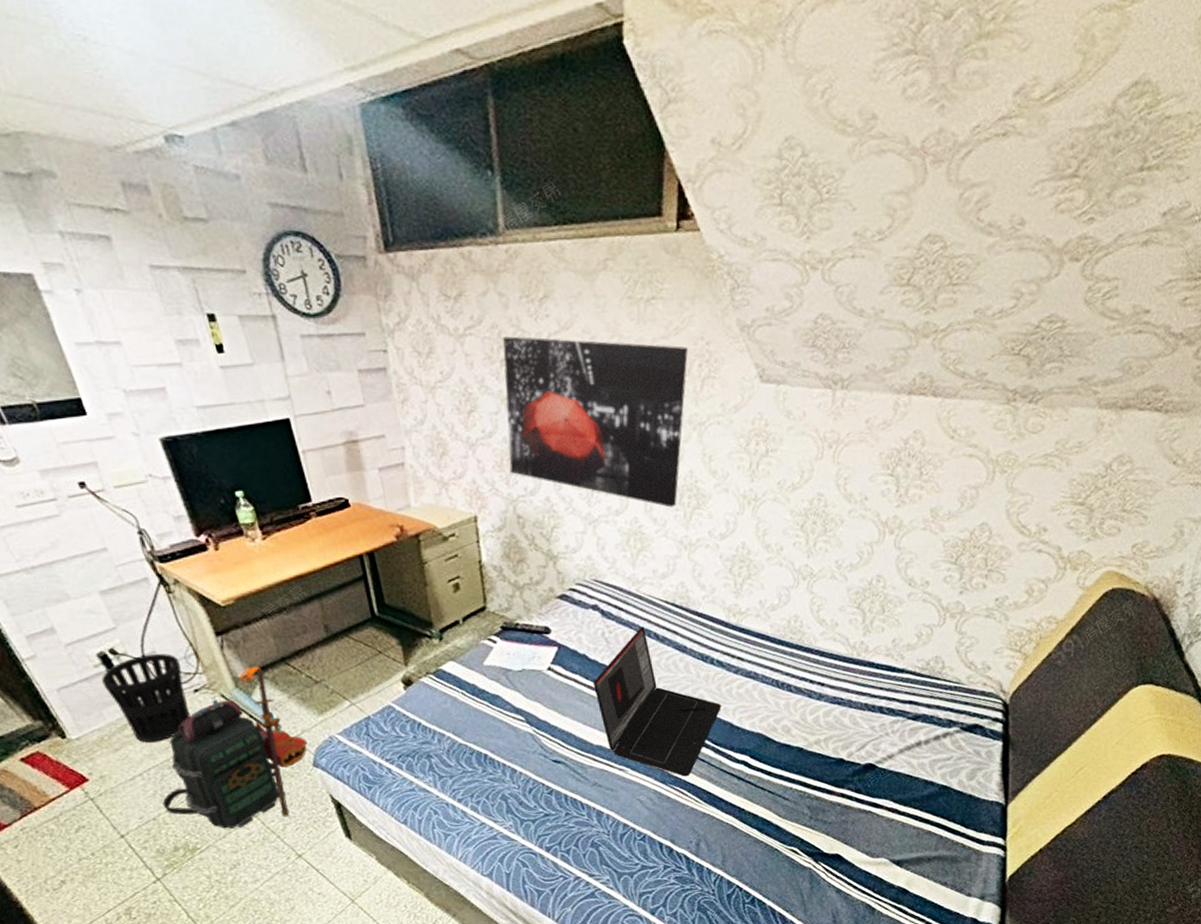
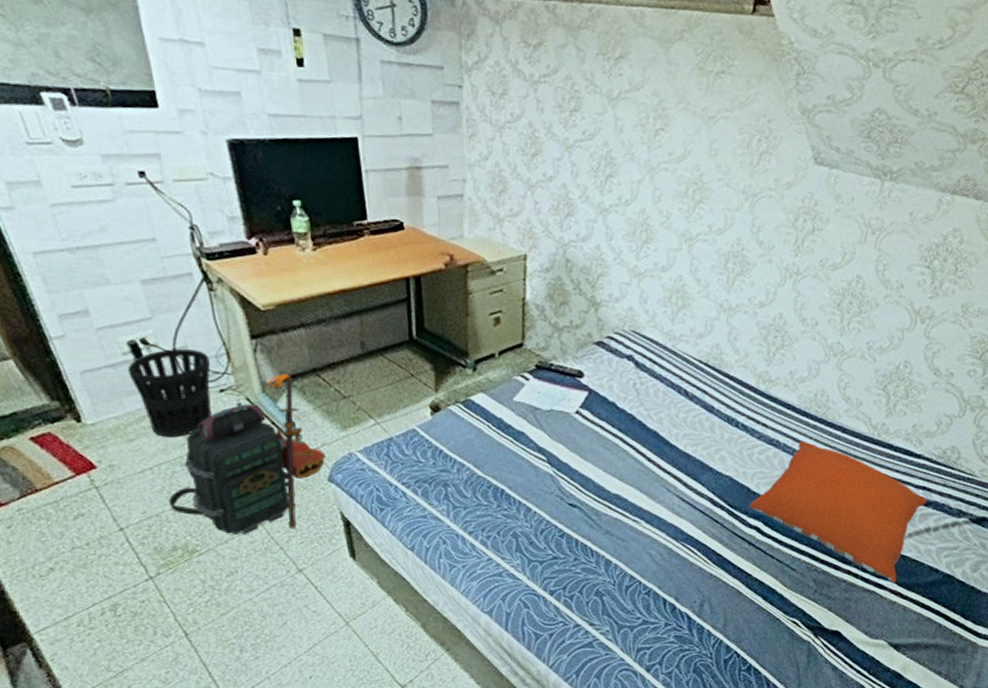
wall art: present [503,336,688,508] -> none [565,88,749,271]
laptop: present [593,626,722,777] -> none [619,382,742,536]
pillow: none [733,669,915,802] -> present [748,440,927,584]

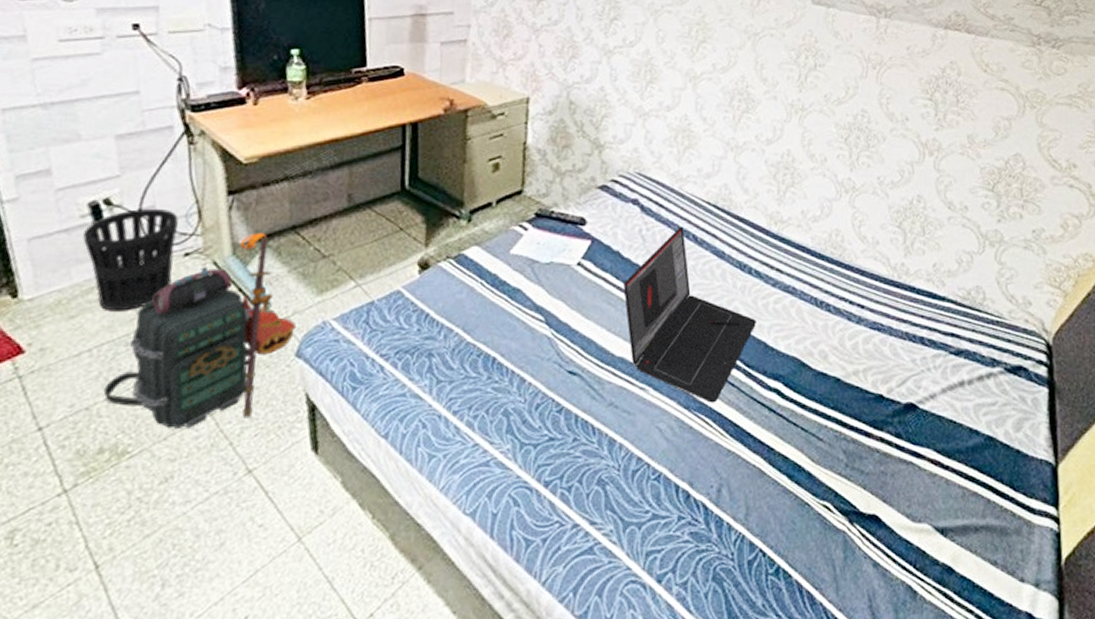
laptop: none [619,382,742,536] -> present [623,226,757,403]
pillow: present [748,440,927,584] -> none [767,286,957,451]

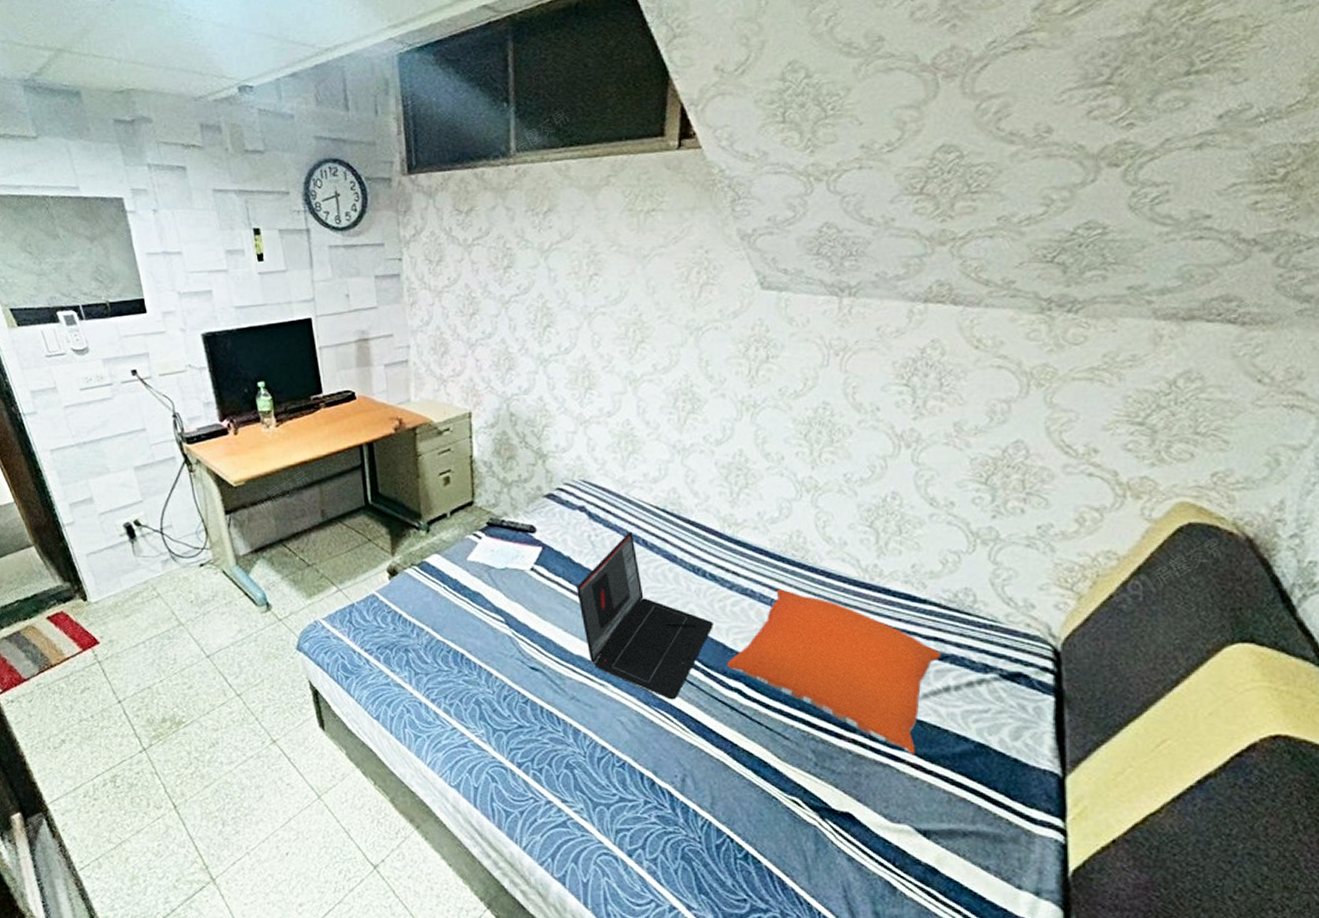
wastebasket: present [83,208,179,311] -> none [124,527,193,612]
backpack: present [103,233,297,430] -> none [158,546,294,707]
pillow: none [767,286,957,451] -> present [726,589,941,755]

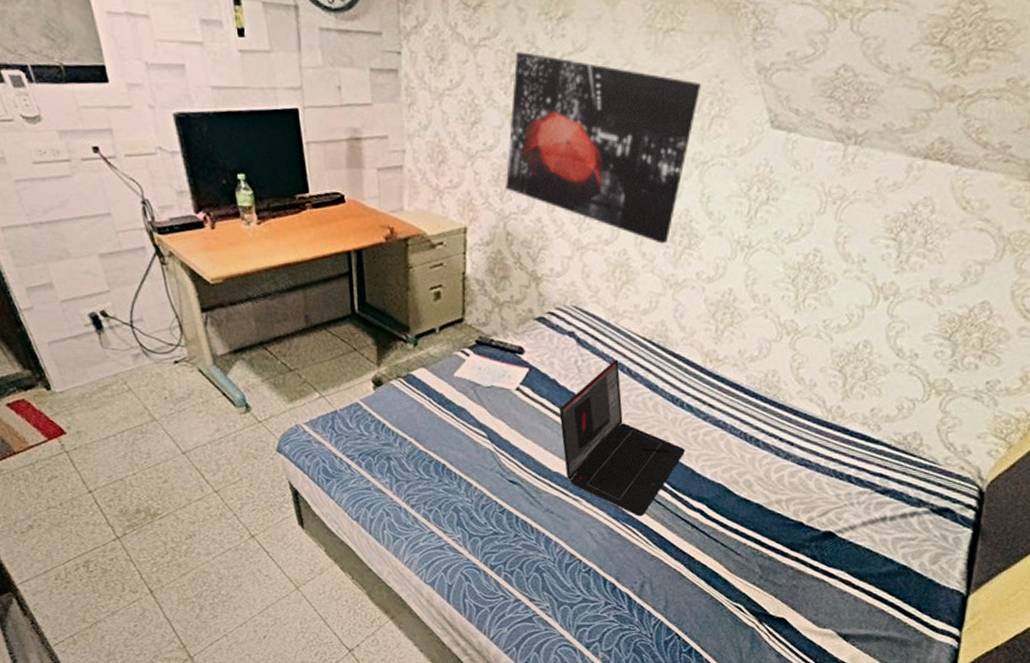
wall art: none [505,246,686,411] -> present [505,52,701,244]
pillow: present [726,589,941,755] -> none [692,422,884,573]

